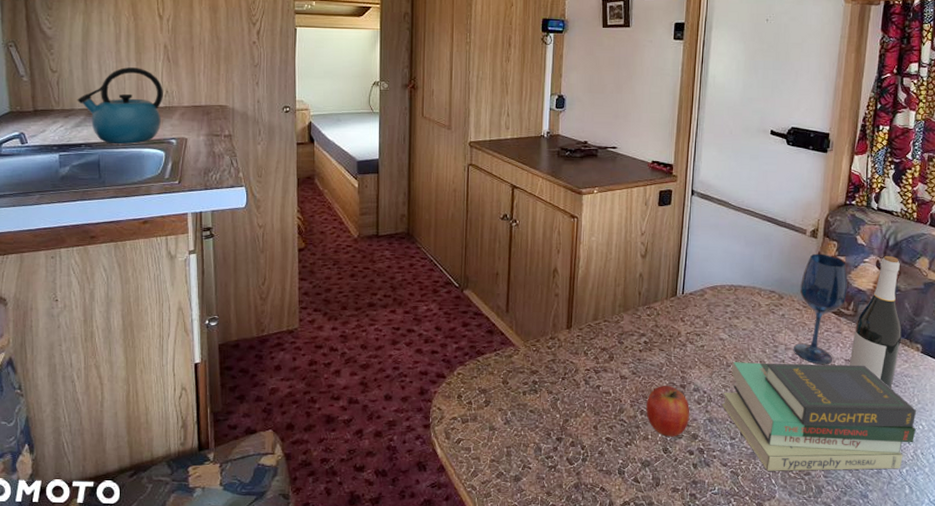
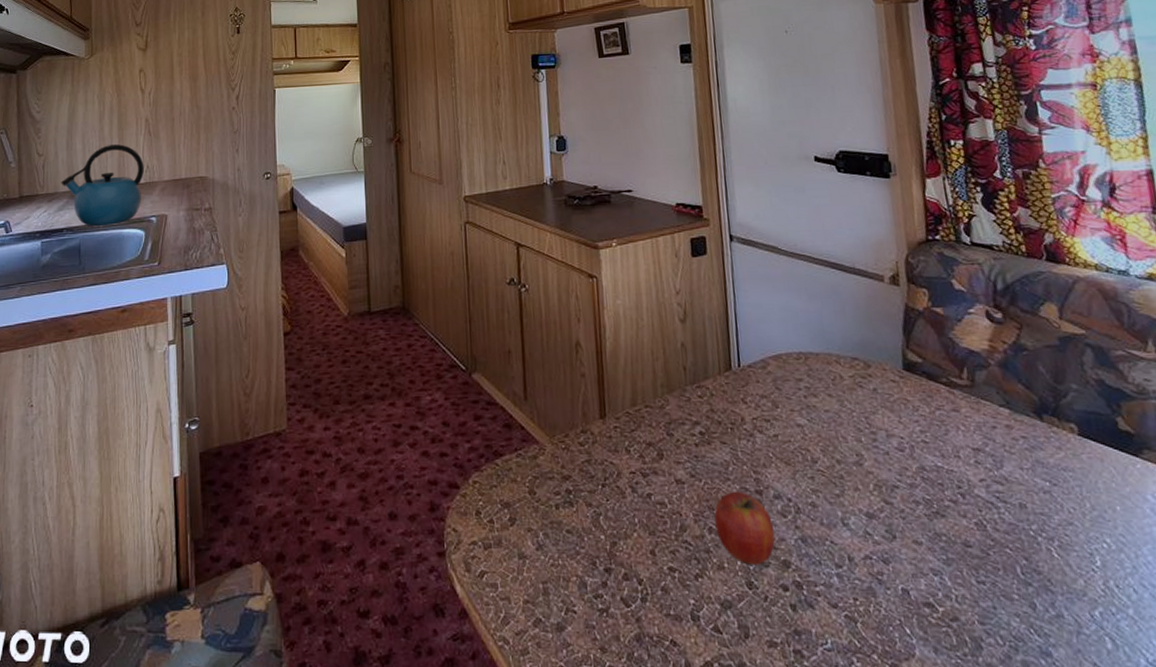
books: present [721,362,917,471] -> none [814,455,1101,615]
wineglass: present [793,253,848,365] -> none [889,305,956,457]
wine bottle: present [849,255,903,389] -> none [976,303,1049,489]

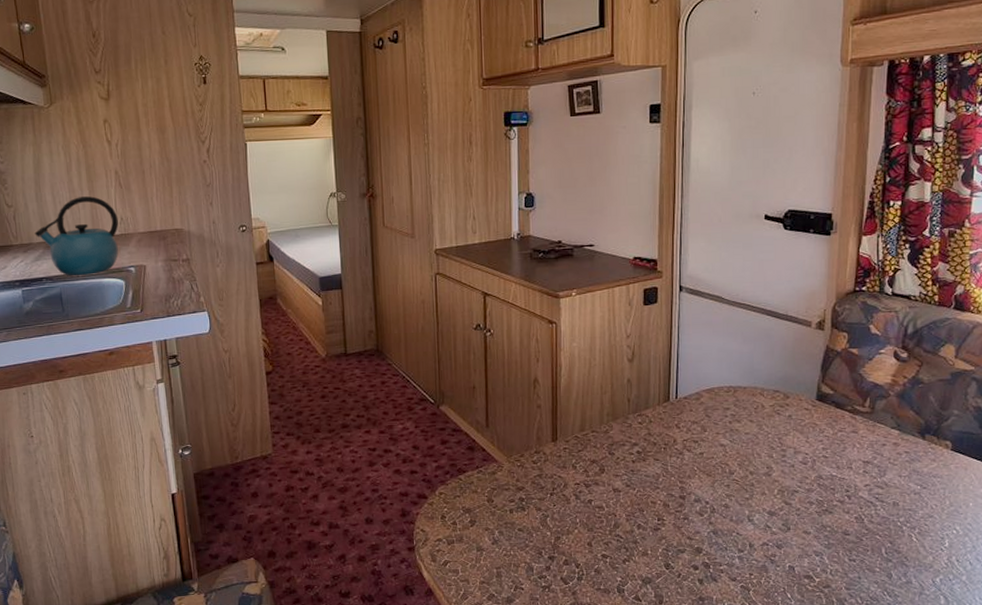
fruit: present [714,491,776,565] -> none [643,496,692,552]

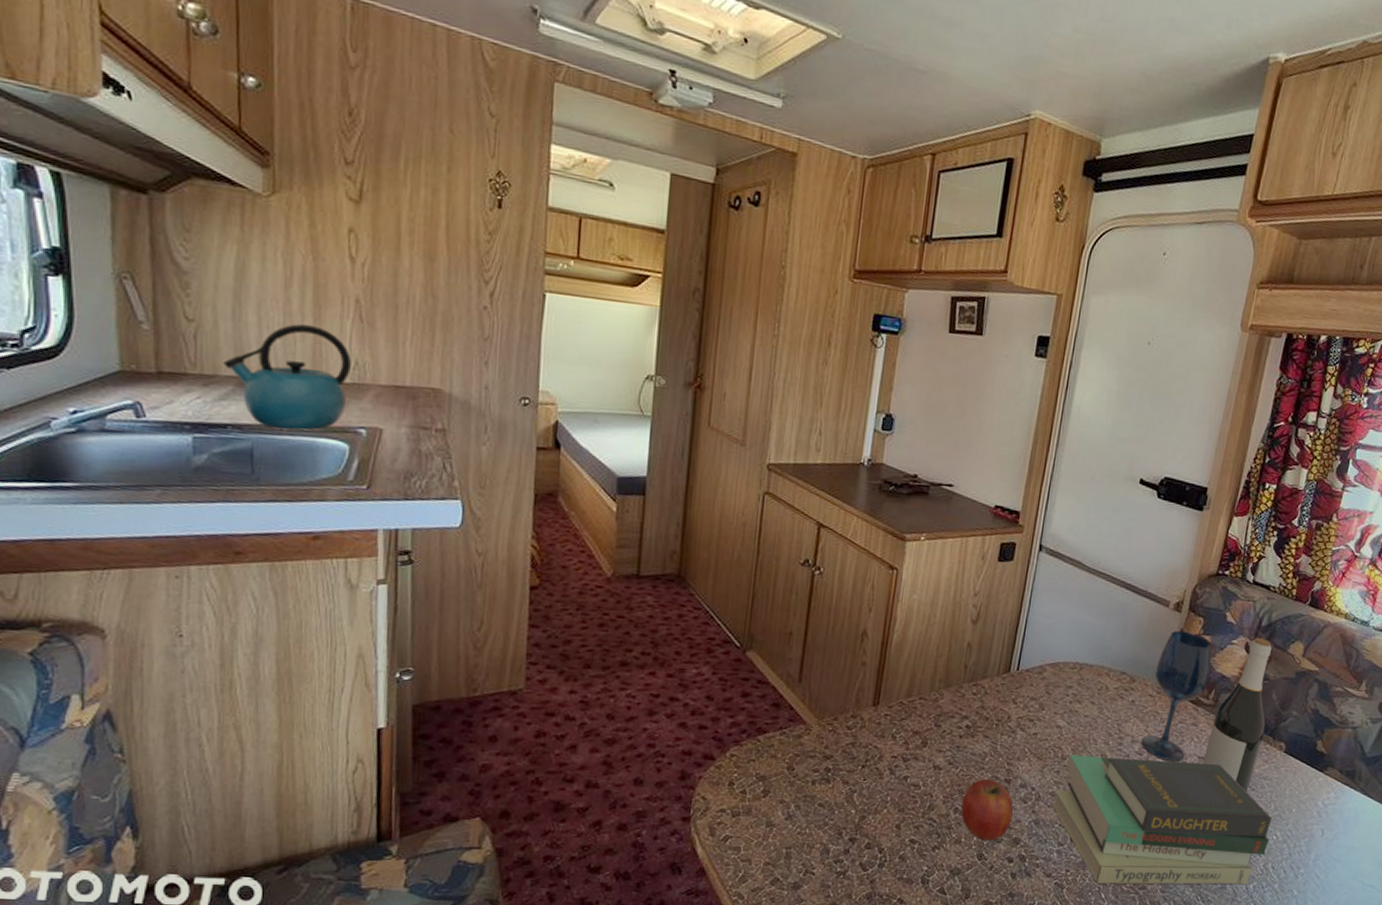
fruit: none [643,496,692,552] -> present [961,778,1014,841]
books: none [726,466,949,585] -> present [1051,754,1273,885]
wineglass: none [803,347,862,468] -> present [1140,630,1212,762]
wine bottle: none [868,344,928,491] -> present [1202,637,1272,793]

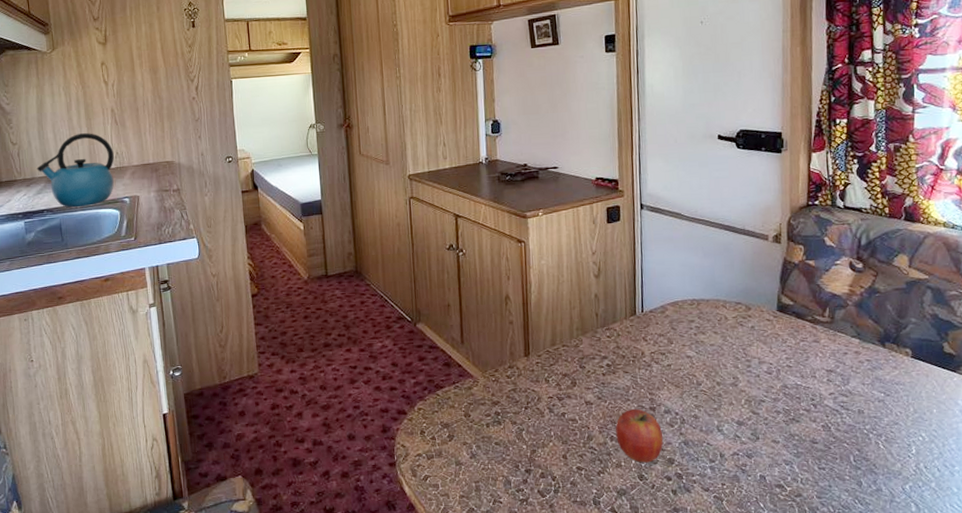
books: present [1051,754,1273,885] -> none [696,374,916,494]
wineglass: present [1140,630,1212,762] -> none [767,259,821,377]
wine bottle: present [1202,637,1272,793] -> none [831,255,888,398]

